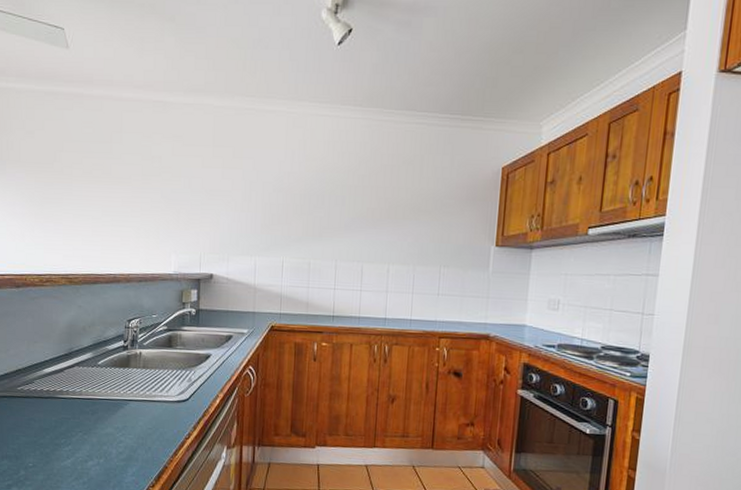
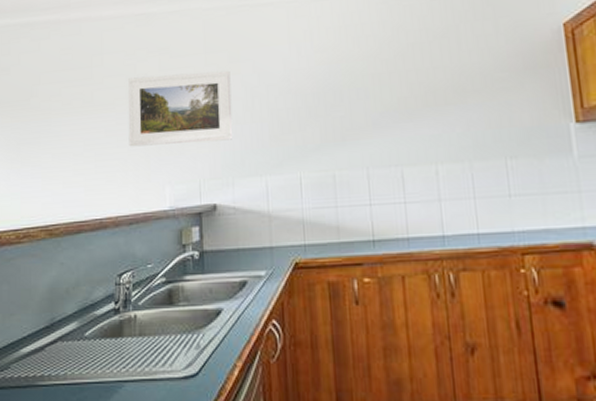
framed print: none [142,158,234,224] -> present [127,70,233,147]

